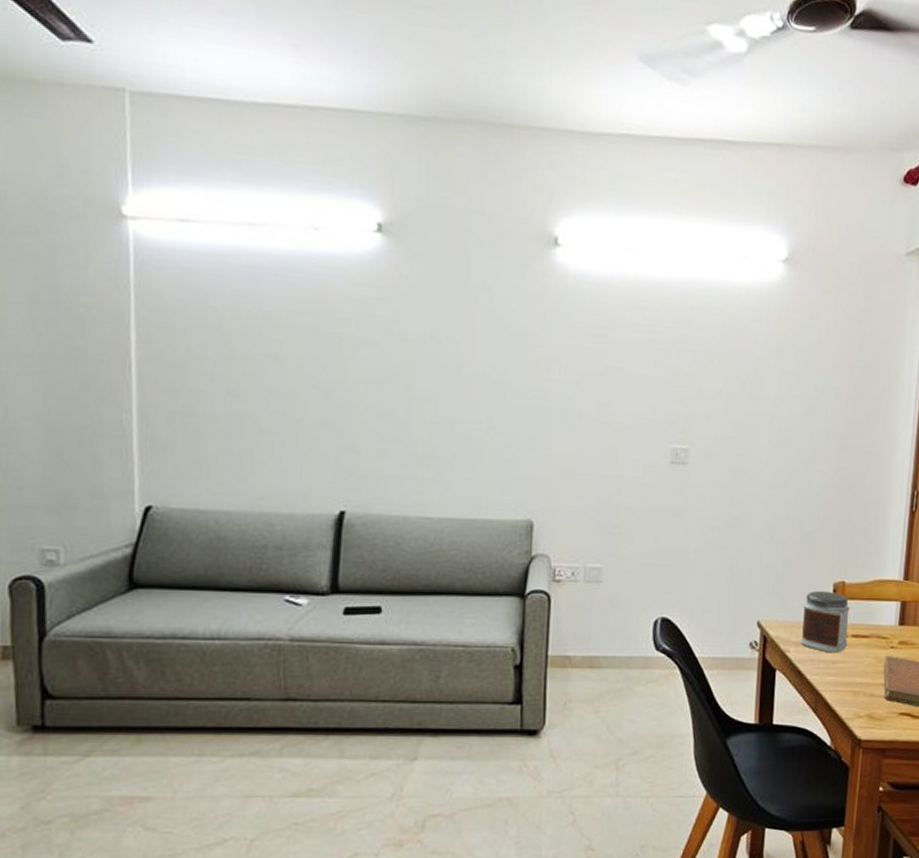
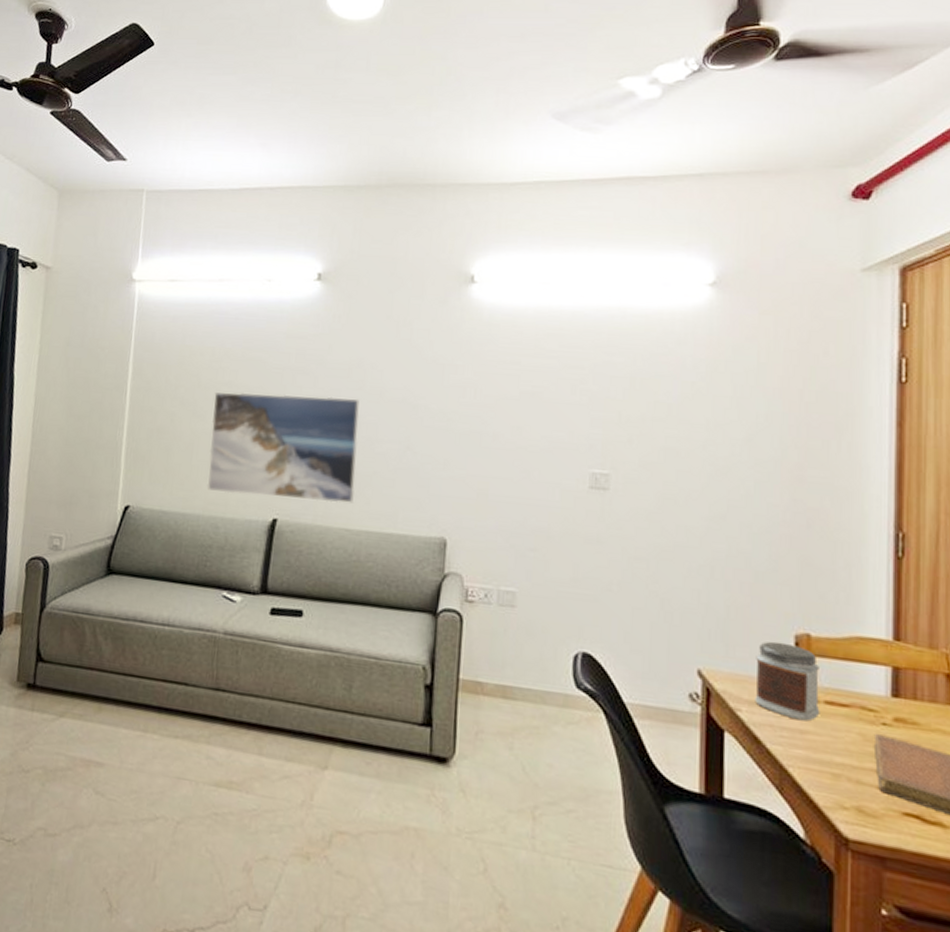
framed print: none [253,365,436,490] -> present [207,392,360,503]

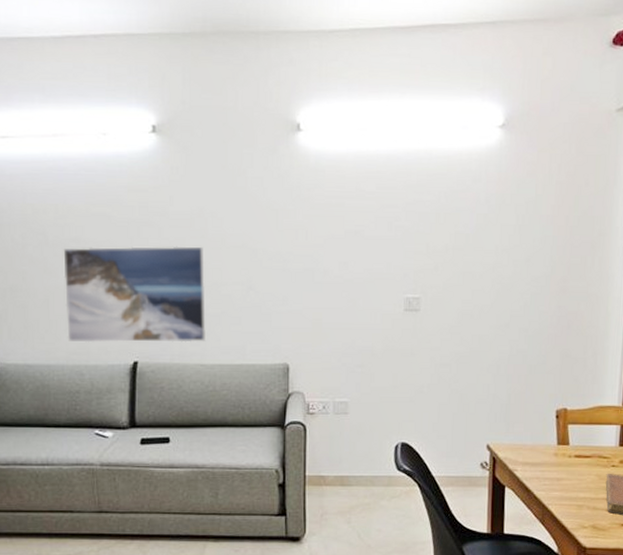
jar: present [755,641,820,722] -> none [527,417,572,472]

